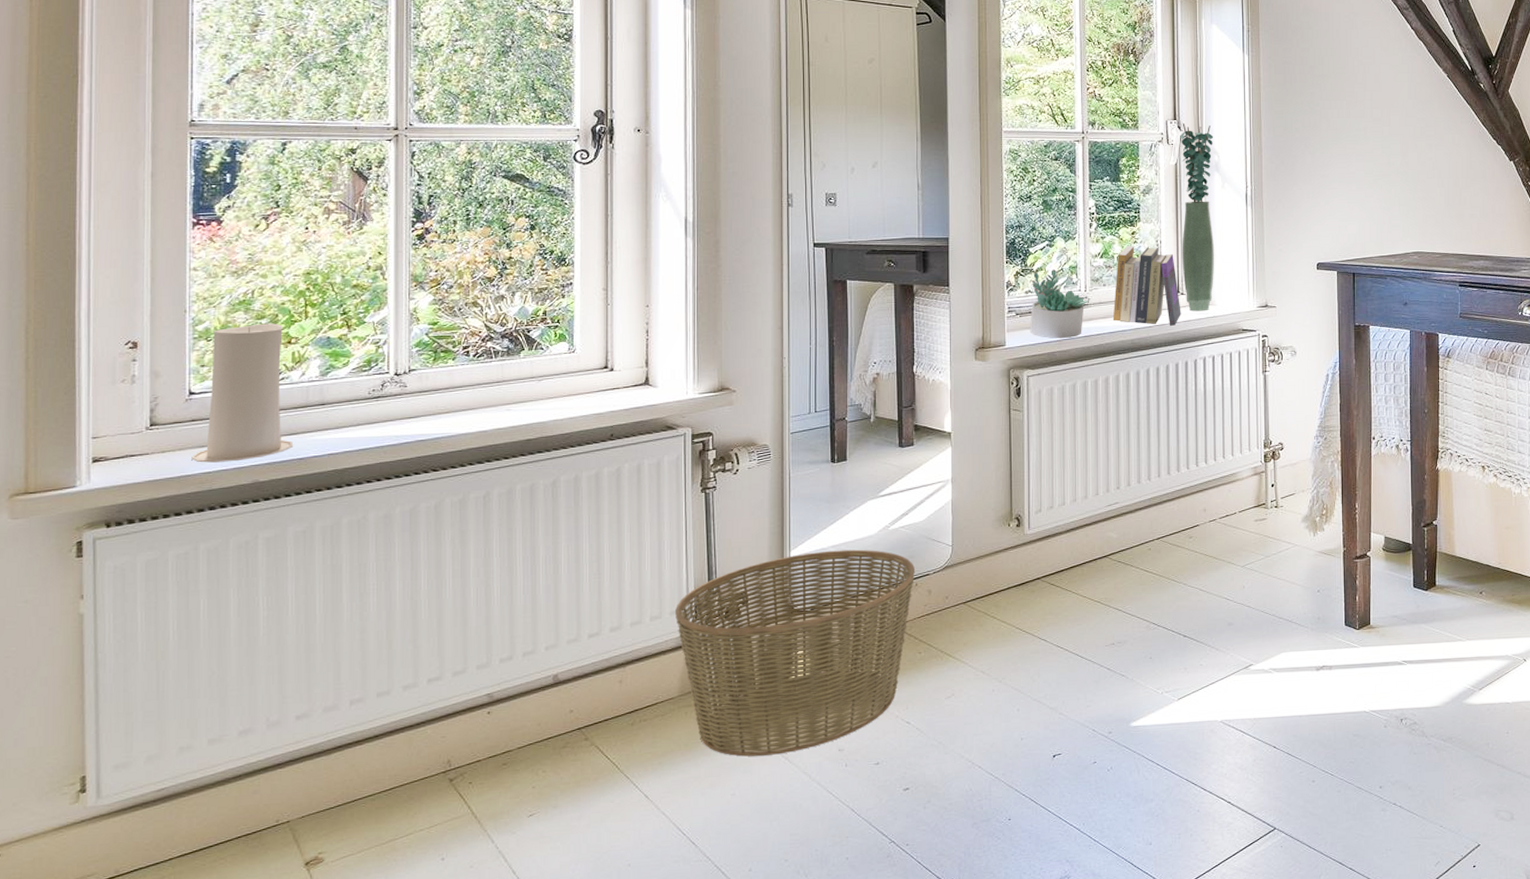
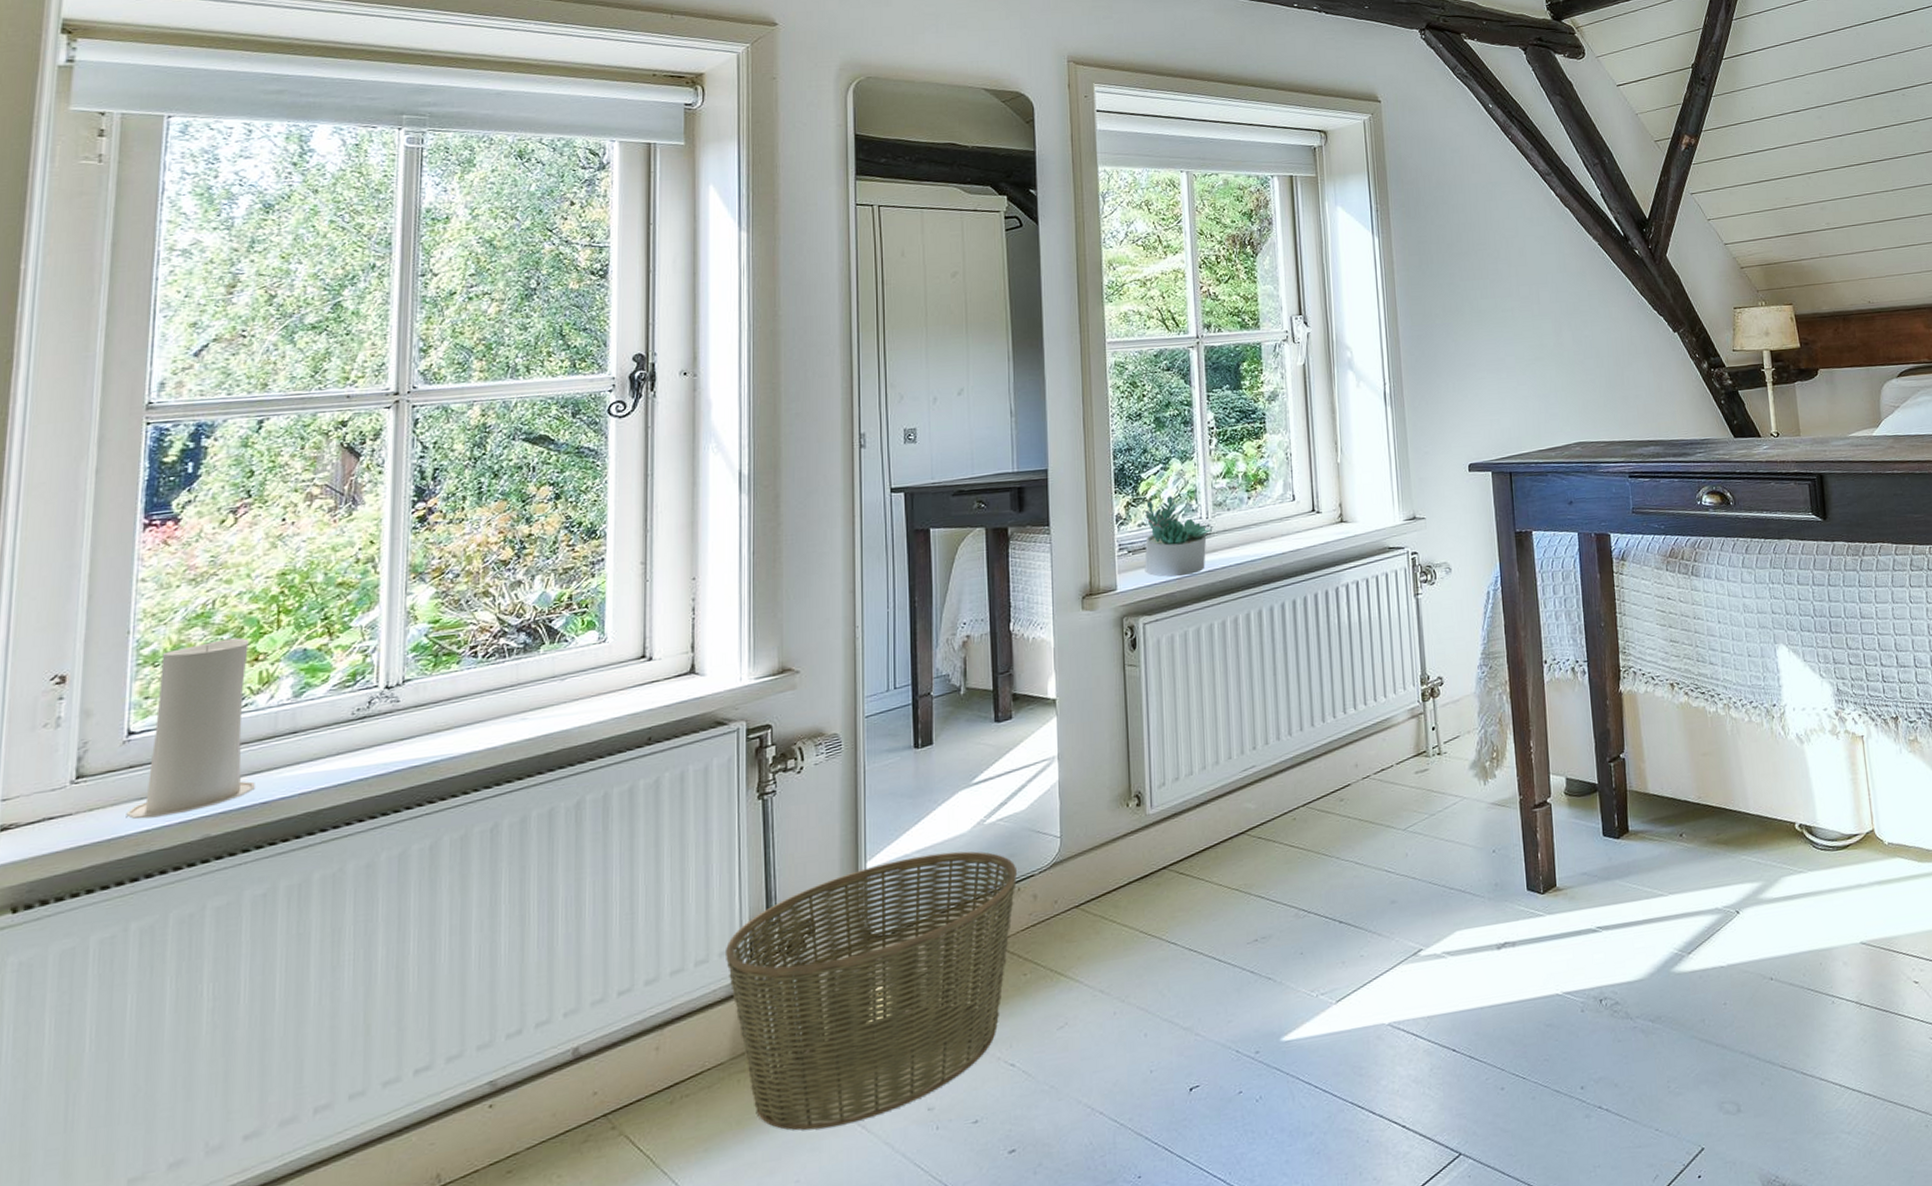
books: present [1112,245,1181,326] -> none [1239,461,1318,552]
vase: present [1180,123,1215,312] -> none [1307,318,1354,532]

